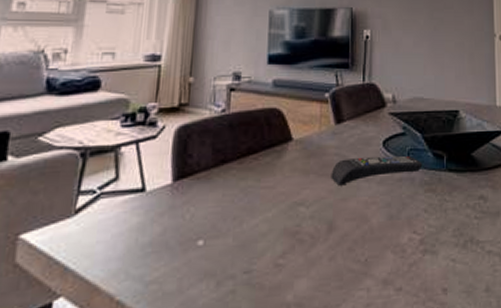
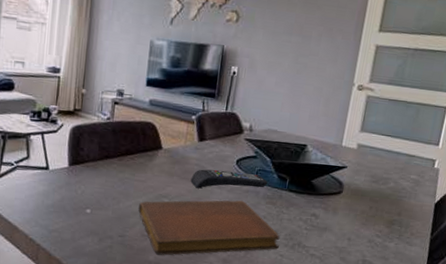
notebook: none [268,192,448,291] -> present [138,200,280,256]

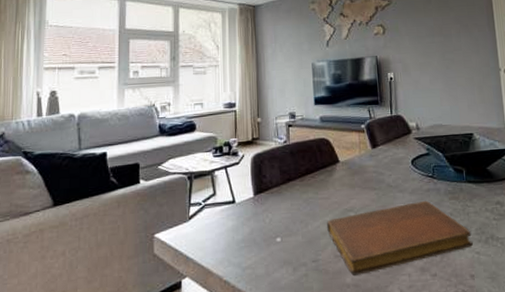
remote control: present [190,169,268,189] -> none [372,171,446,196]

